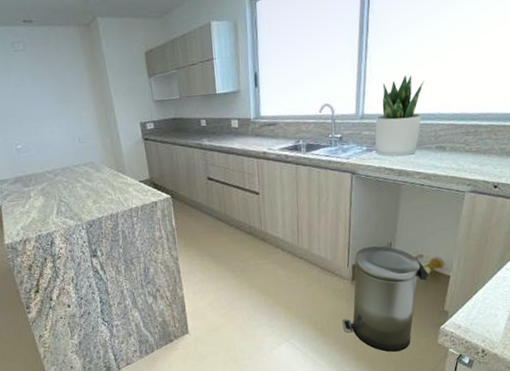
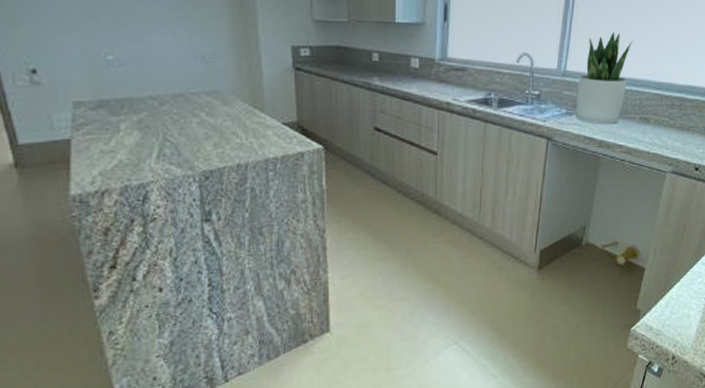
pedal bin: present [342,246,429,352] -> none [523,229,623,358]

